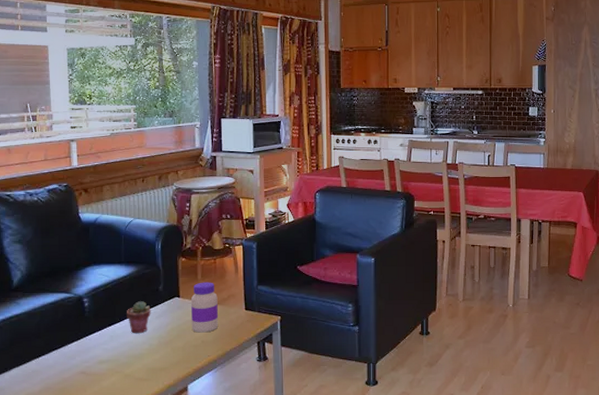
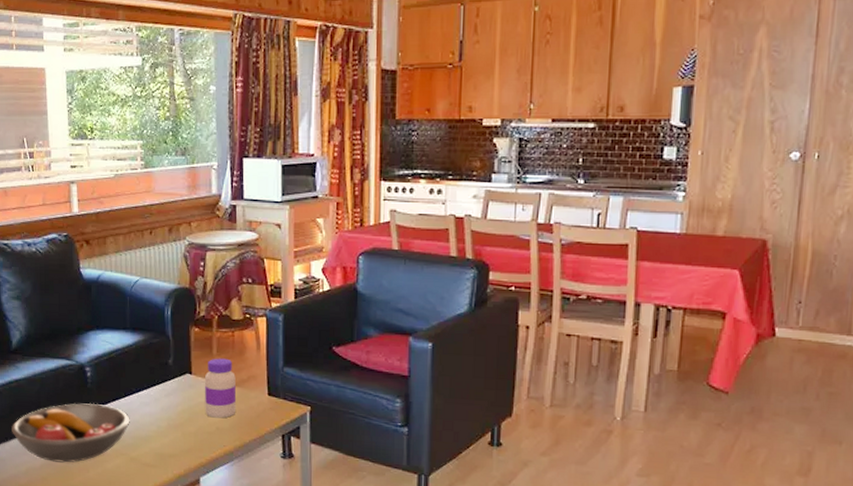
fruit bowl: none [11,329,125,386] -> present [12,403,130,463]
potted succulent: present [126,301,151,334] -> none [131,375,159,413]

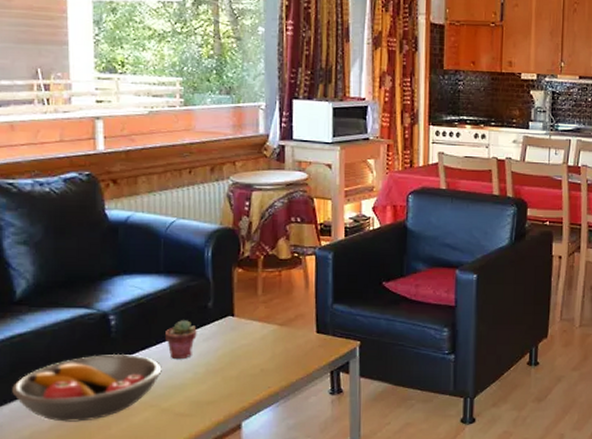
potted succulent: none [131,375,159,413] -> present [164,320,197,360]
jar: present [204,358,237,419] -> none [248,298,283,360]

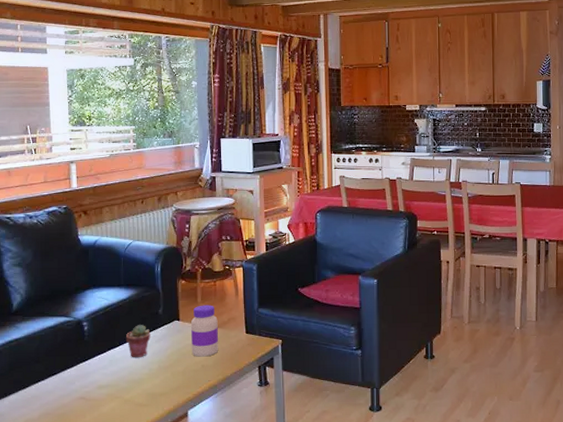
fruit bowl: present [12,353,162,422] -> none [11,354,124,411]
jar: none [248,298,283,360] -> present [190,305,219,357]

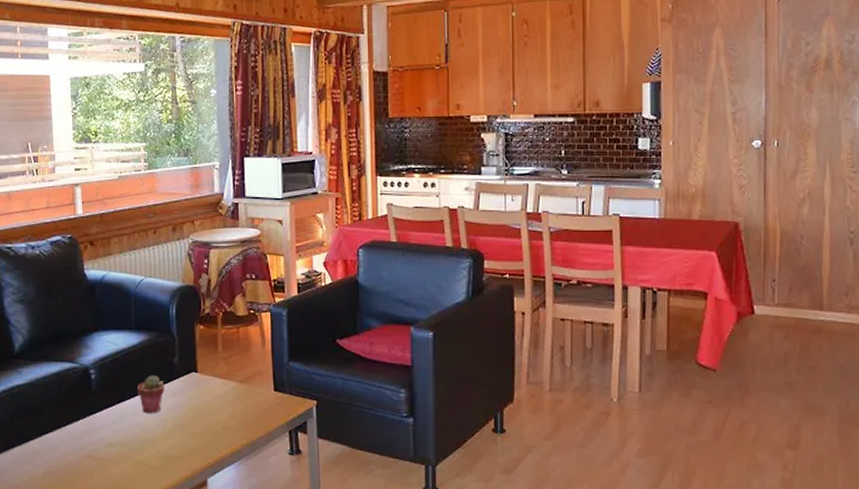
jar: present [190,305,219,357] -> none [210,355,243,417]

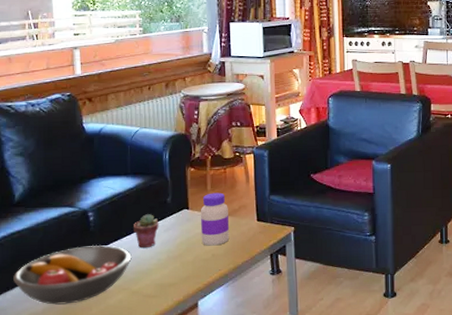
fruit bowl: none [13,406,135,470] -> present [13,244,132,305]
jar: none [210,355,243,417] -> present [200,192,230,246]

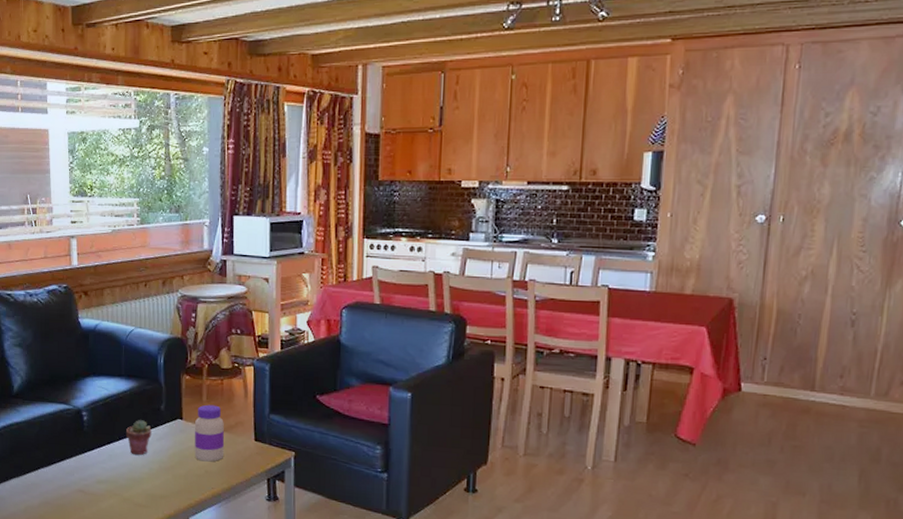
fruit bowl: present [13,244,132,305] -> none [12,445,124,502]

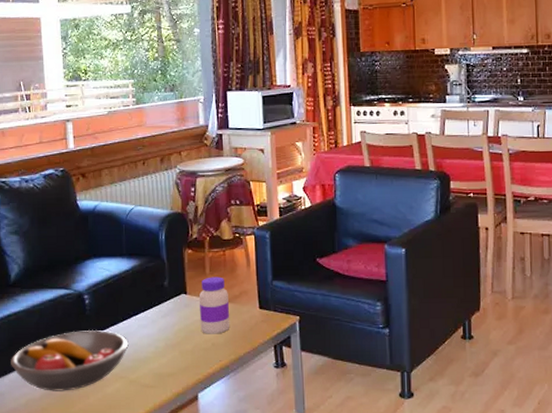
fruit bowl: none [12,445,124,502] -> present [11,329,129,391]
potted succulent: present [125,420,152,456] -> none [129,298,156,335]

